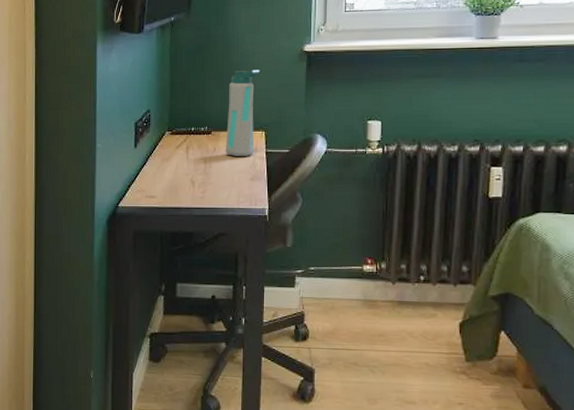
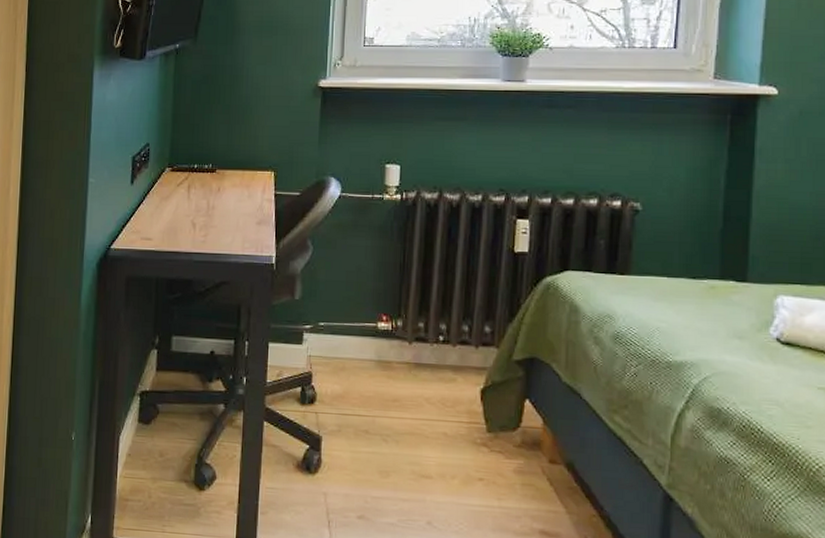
water bottle: present [225,69,259,156] -> none [230,104,270,198]

